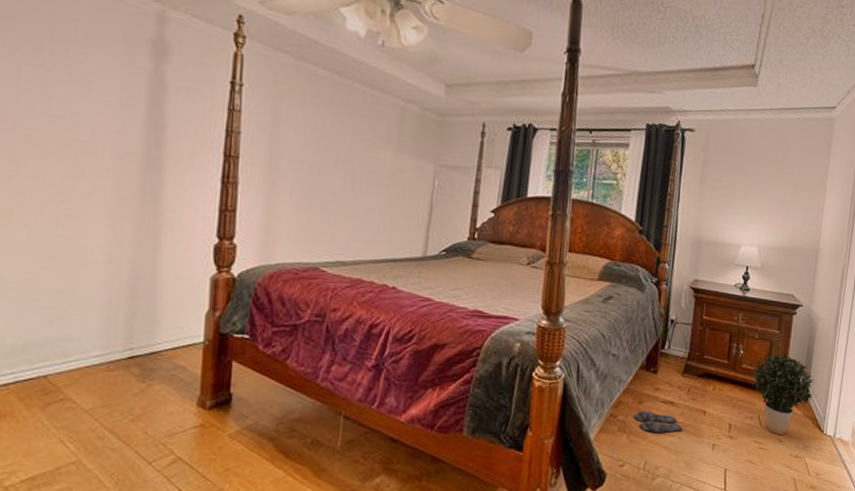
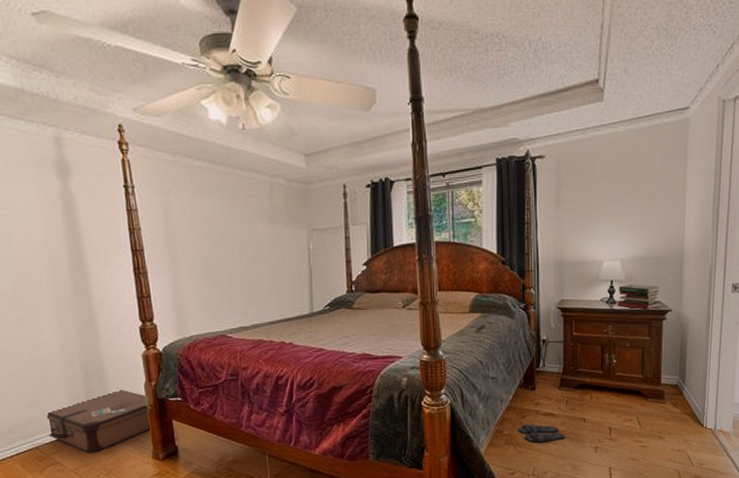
suitcase: none [64,314,206,391] -> present [47,388,153,453]
books: none [750,272,794,302] -> present [617,283,661,310]
potted plant: present [751,353,815,436] -> none [627,358,691,434]

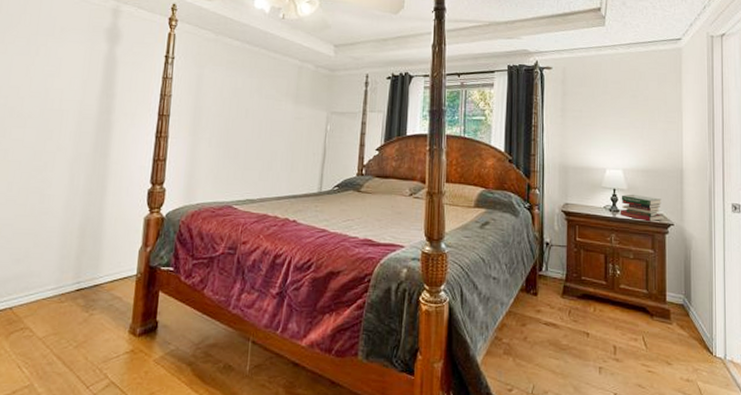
suitcase: present [47,388,153,453] -> none [26,251,139,320]
slippers: present [518,423,564,443] -> none [518,332,567,357]

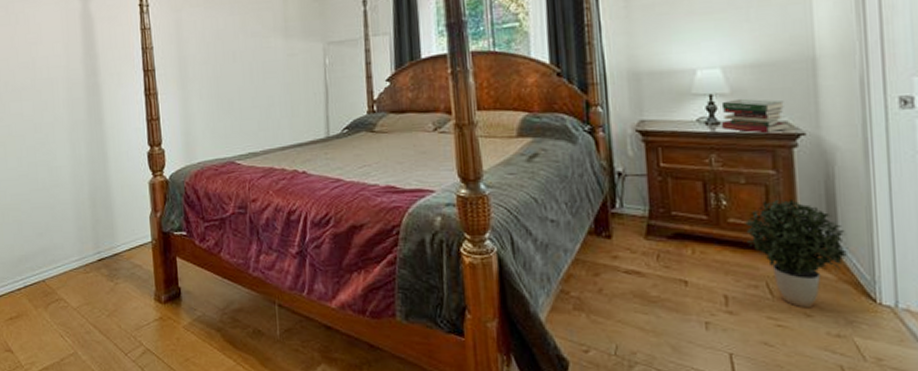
potted plant: none [631,273,697,358] -> present [745,200,849,309]

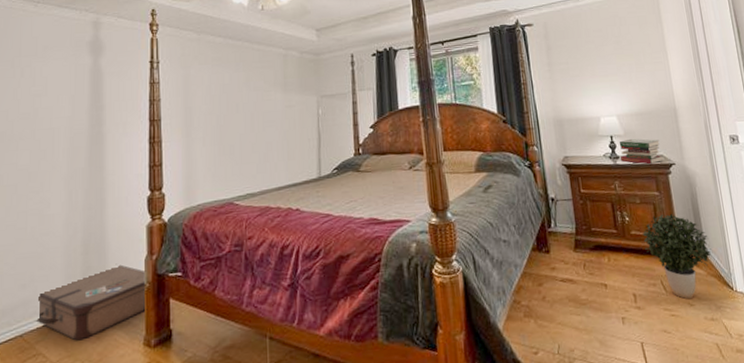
suitcase: none [54,218,156,290] -> present [35,263,148,341]

